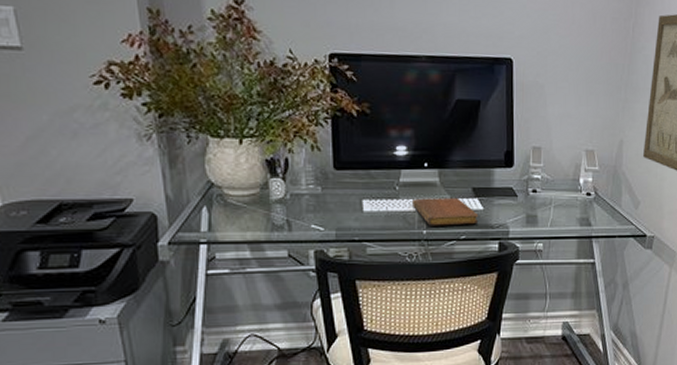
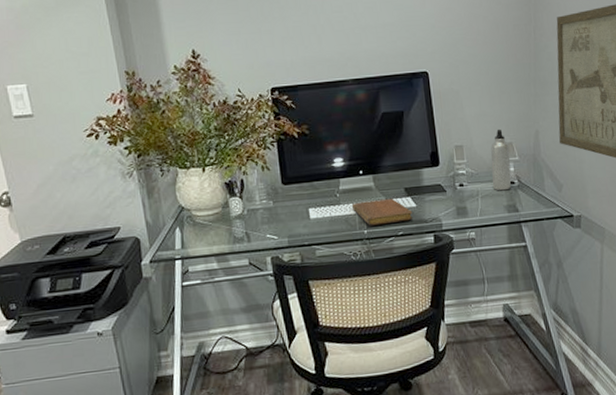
water bottle: none [567,133,590,202] -> present [491,129,511,191]

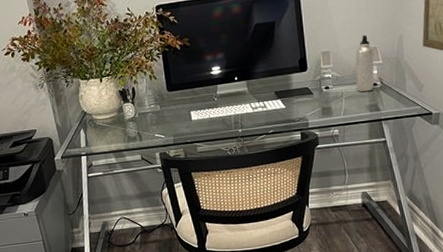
notebook: present [351,198,413,226] -> none [227,100,283,126]

